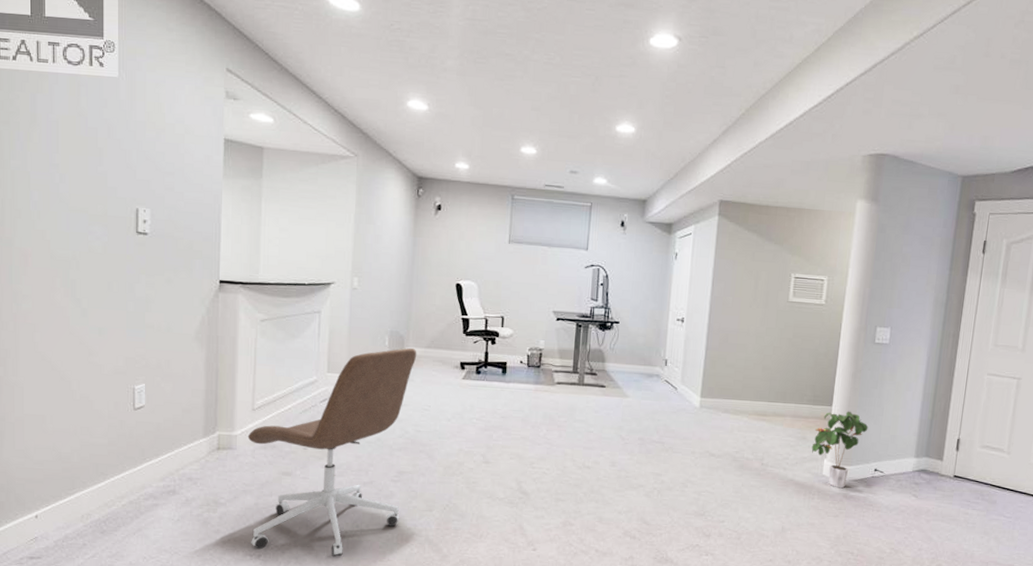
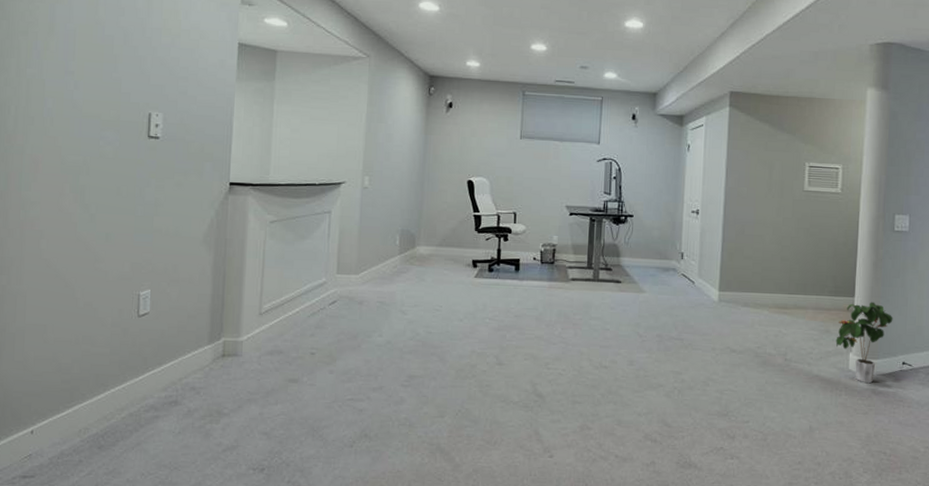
office chair: present [247,347,417,557] -> none [253,246,428,469]

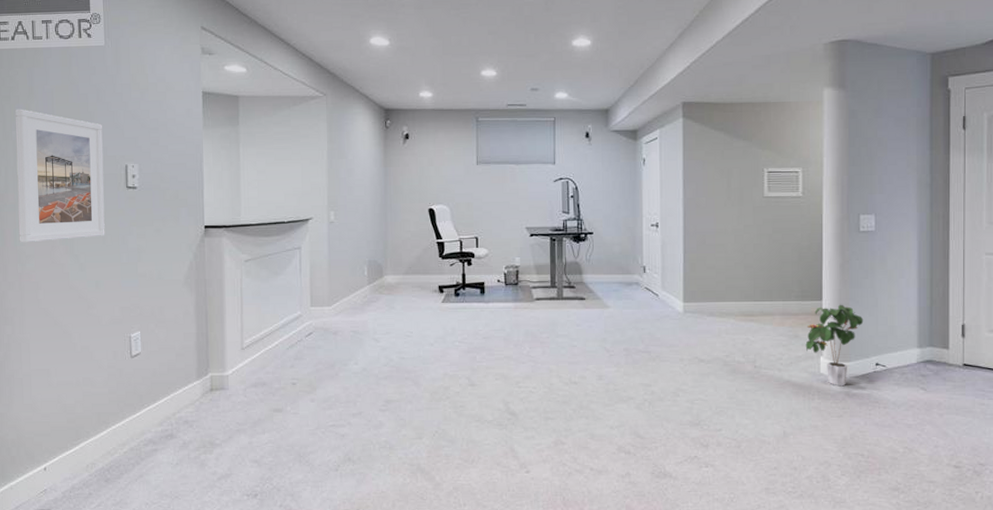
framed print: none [24,45,127,188] -> present [15,109,105,243]

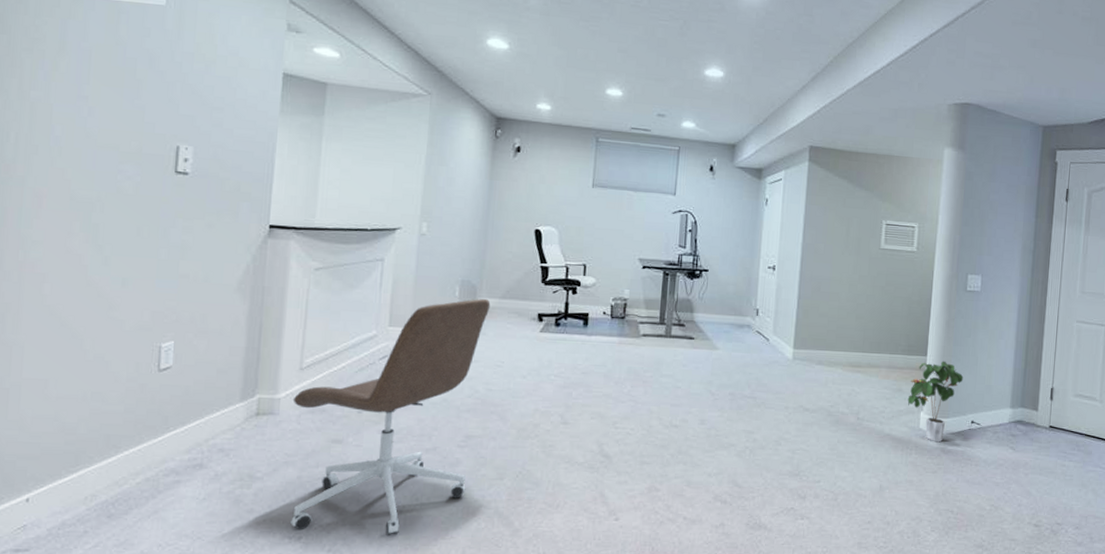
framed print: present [15,109,105,243] -> none [24,65,152,226]
office chair: none [238,275,396,492] -> present [290,298,491,537]

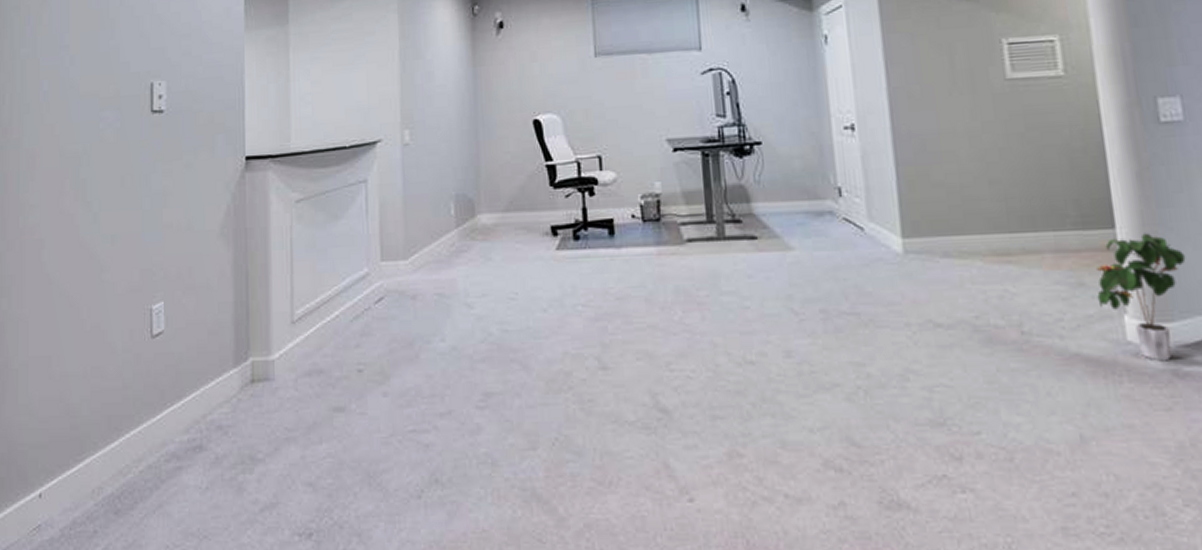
office chair: present [290,298,491,537] -> none [287,214,493,531]

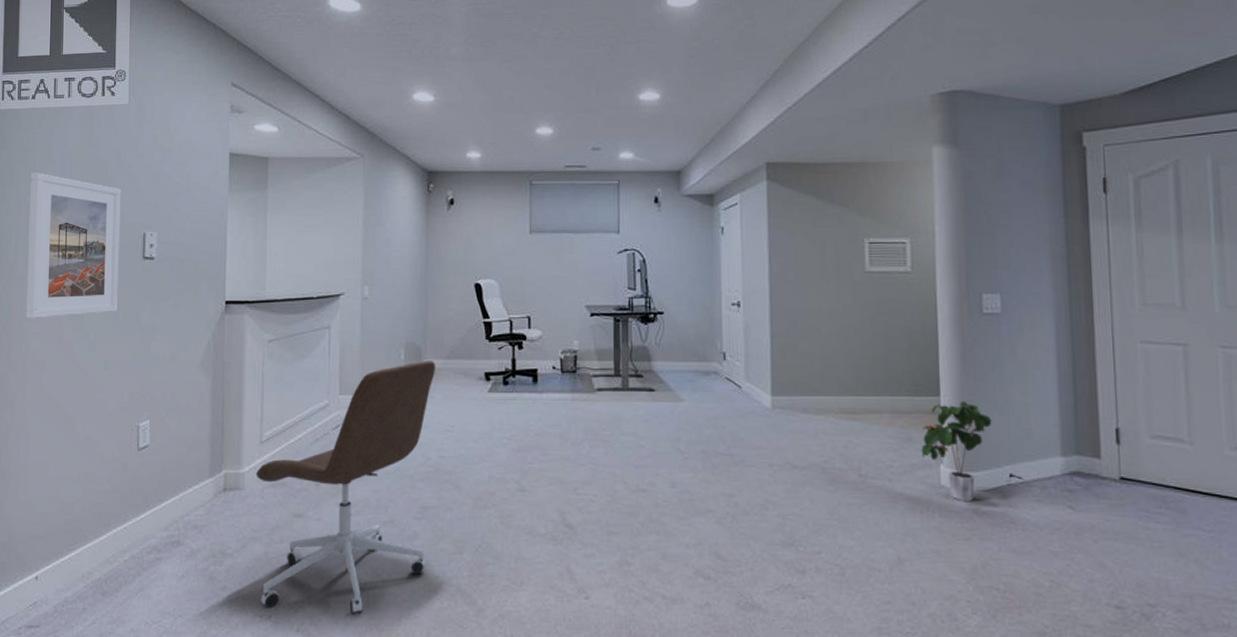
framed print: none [22,20,125,189] -> present [25,172,121,319]
office chair: none [287,214,493,531] -> present [255,360,436,616]

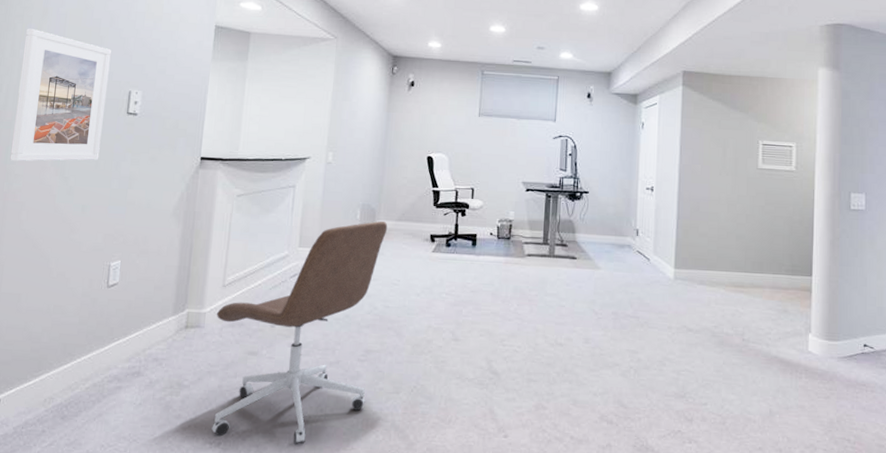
potted plant: present [921,401,992,502] -> none [794,281,853,366]

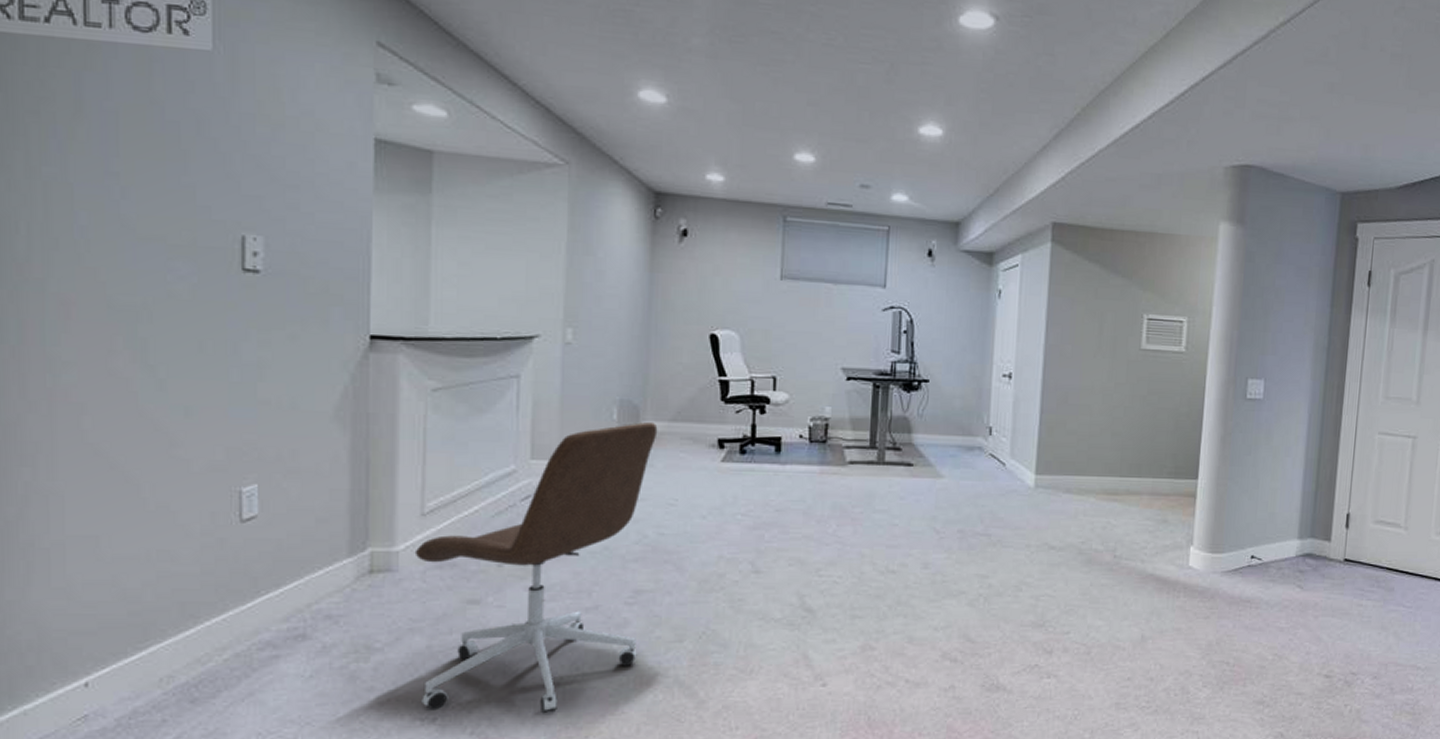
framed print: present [10,28,111,162] -> none [47,132,204,342]

